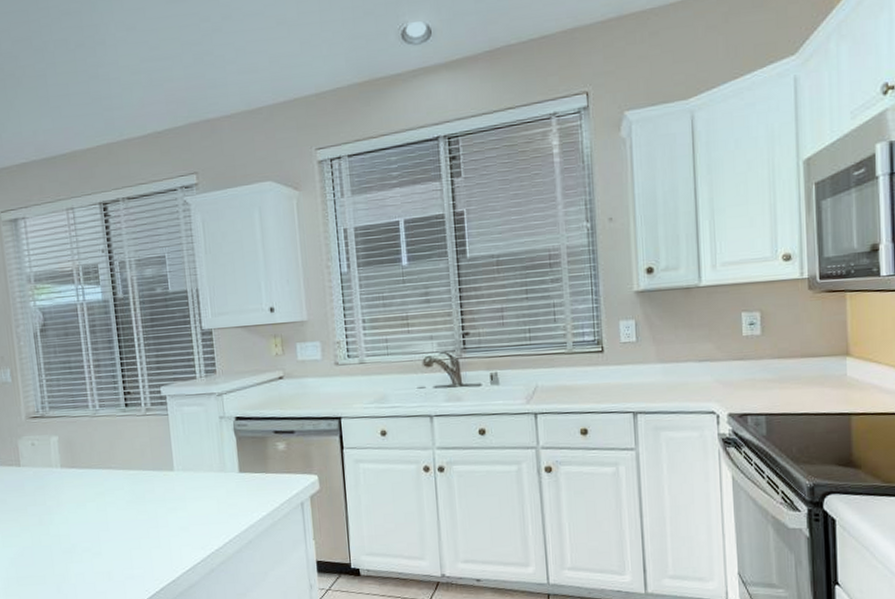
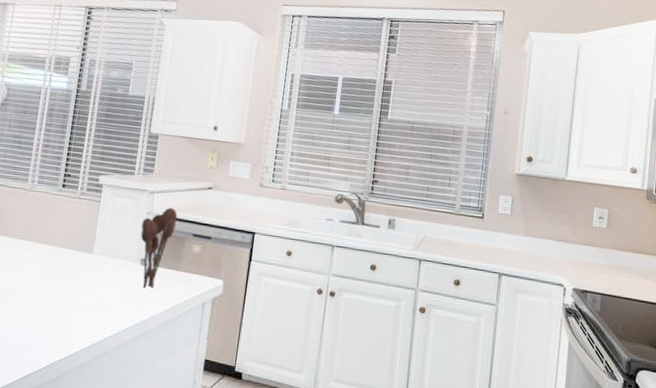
utensil holder: none [217,407,254,498] -> present [139,208,178,289]

